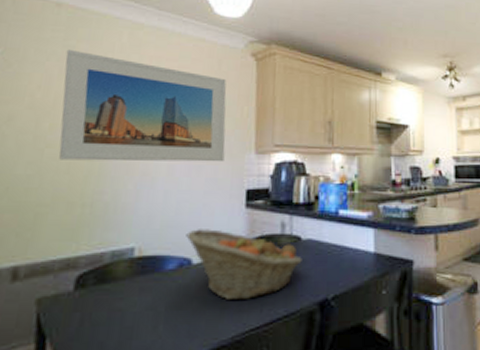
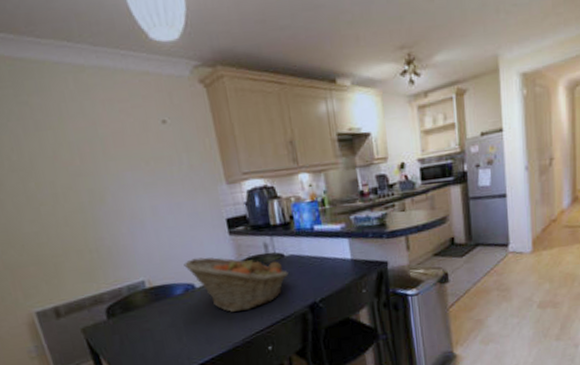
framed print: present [59,49,227,162] -> none [22,105,200,215]

